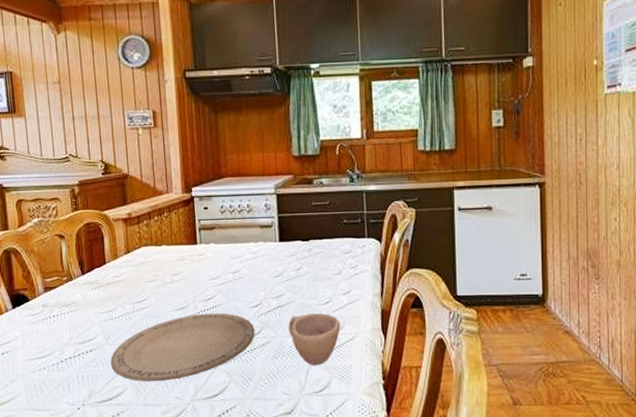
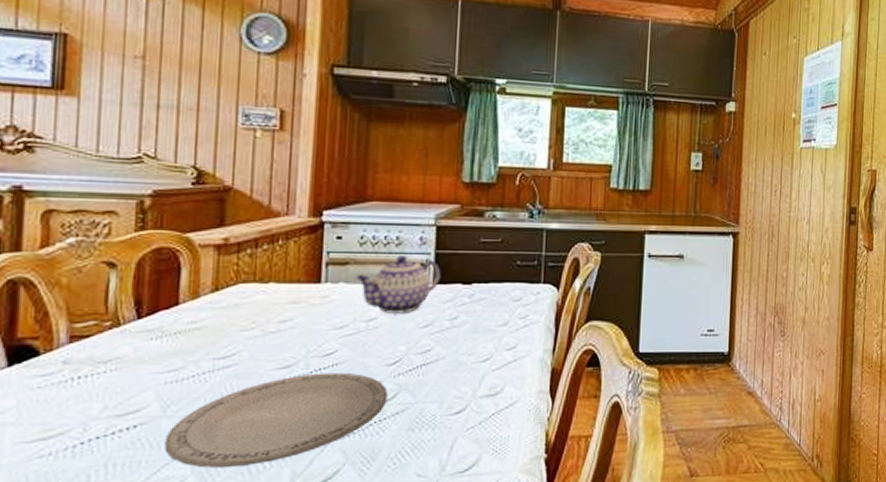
teapot: none [221,220,285,266] -> present [356,256,441,313]
cup: present [288,312,341,366] -> none [433,372,501,439]

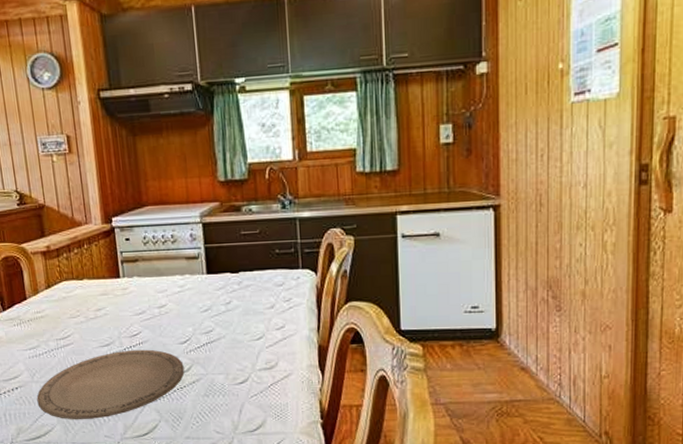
teapot: present [356,256,441,313] -> none [145,251,212,301]

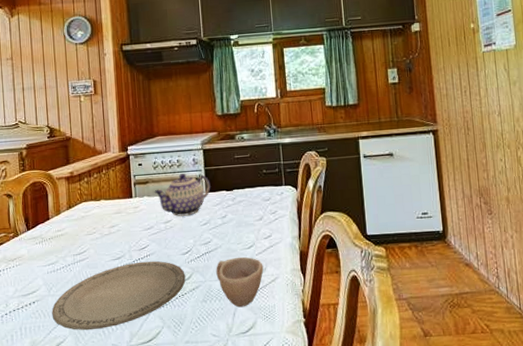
teapot: none [145,251,212,301] -> present [154,173,211,216]
cup: none [219,349,275,404] -> present [216,256,264,308]

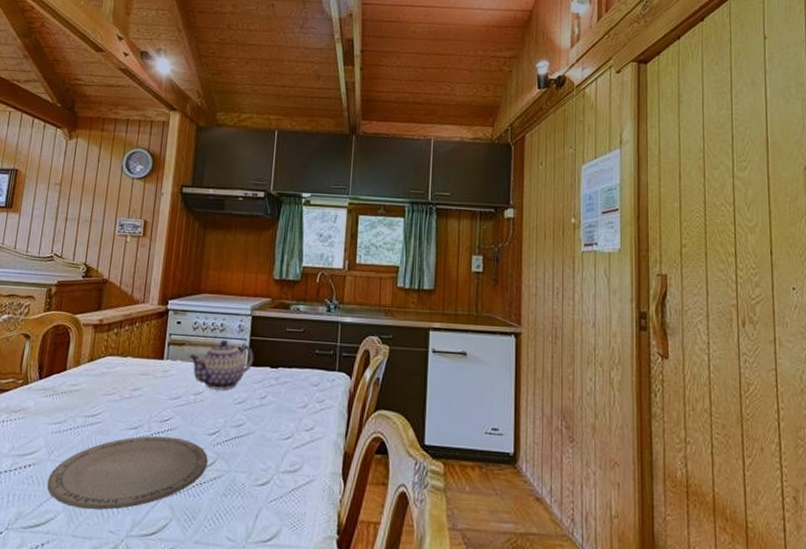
cup: present [216,256,264,308] -> none [243,447,300,510]

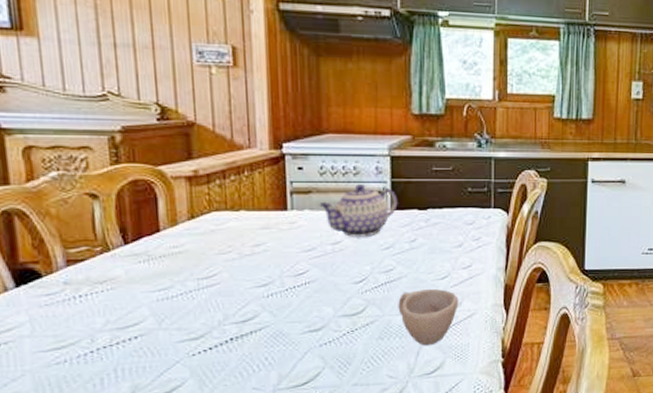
plate: present [47,435,208,510] -> none [163,289,357,372]
cup: none [243,447,300,510] -> present [398,288,459,346]

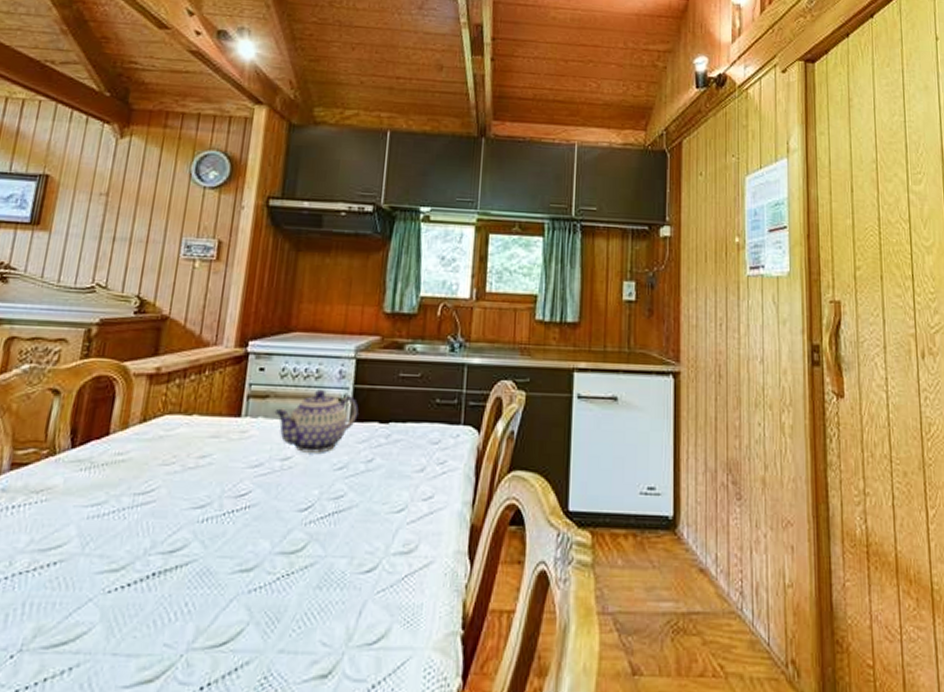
cup: present [398,288,459,346] -> none [343,524,415,603]

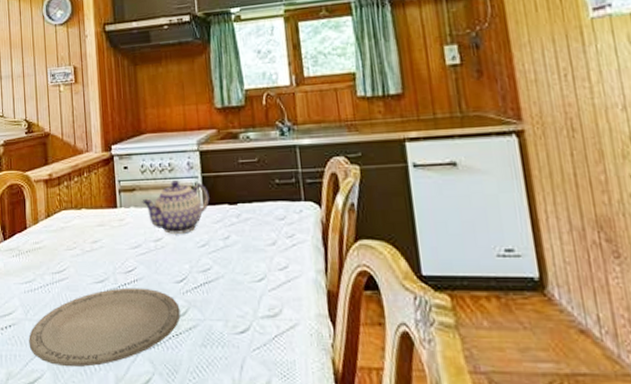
plate: none [78,515,298,618] -> present [29,288,180,367]

